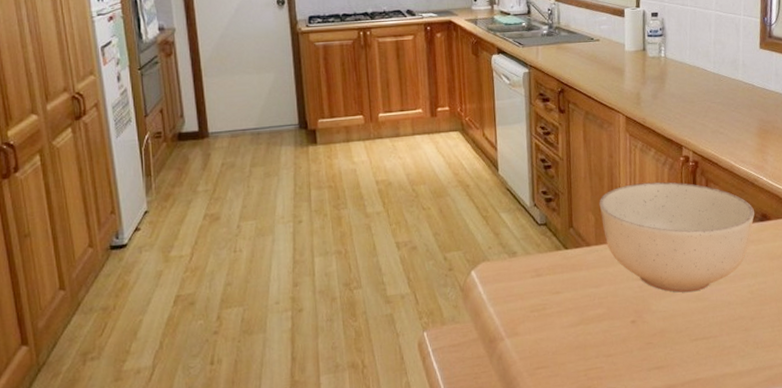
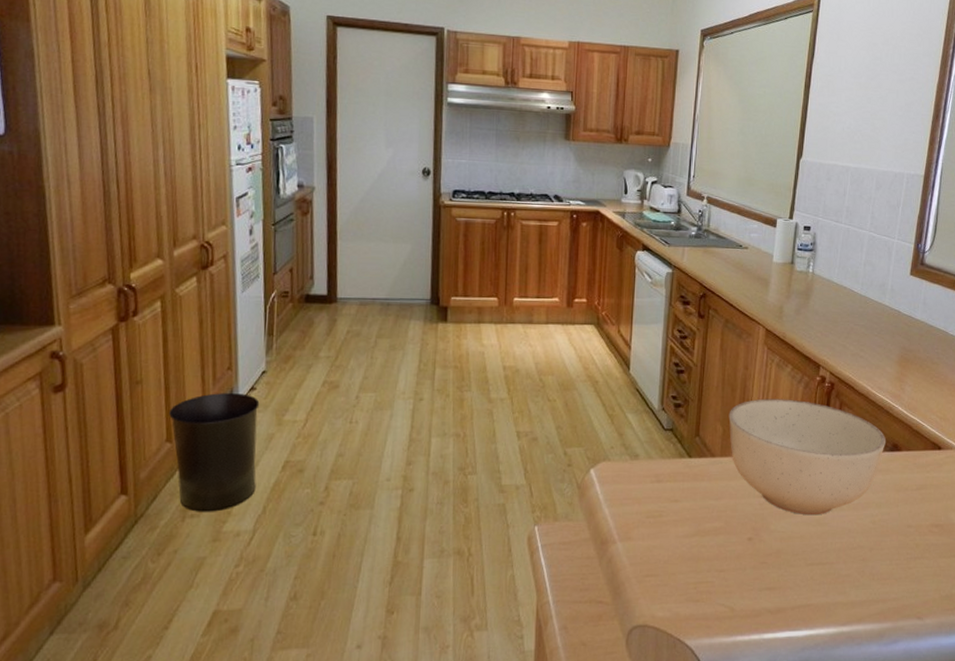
waste bin: none [59,235,151,355] -> present [169,393,260,513]

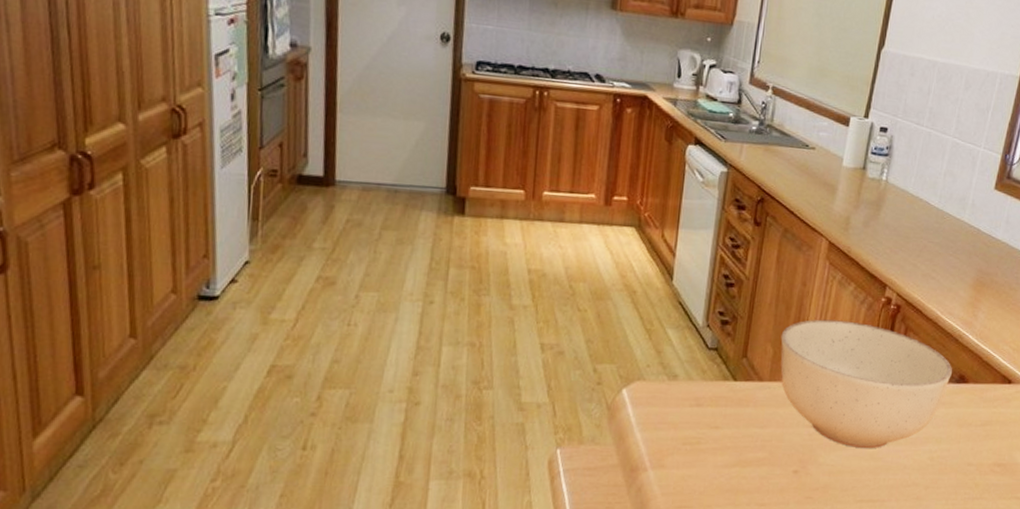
waste bin: present [169,393,260,513] -> none [133,284,242,421]

